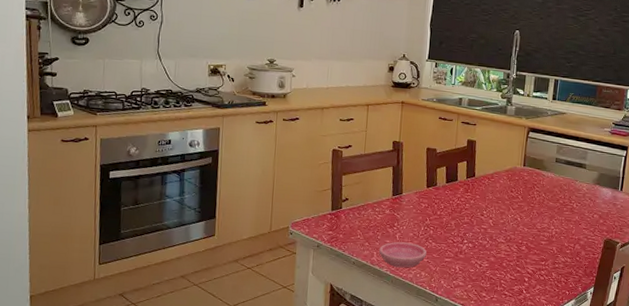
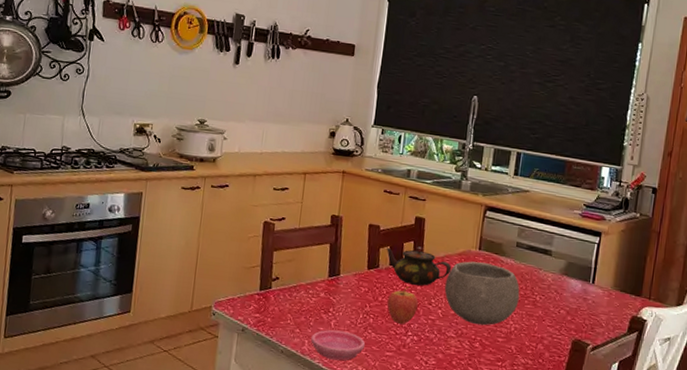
teapot: none [443,165,500,200] -> present [387,246,452,286]
fruit: none [444,201,472,233] -> present [387,286,418,324]
bowl: none [494,176,560,232] -> present [444,261,520,326]

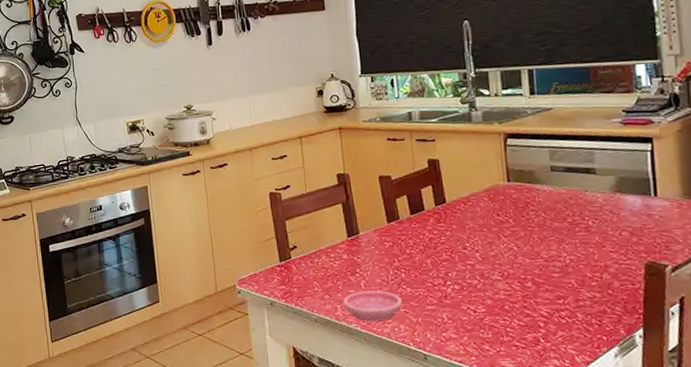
teapot: present [387,246,452,286] -> none [404,190,481,231]
fruit: present [387,286,418,324] -> none [416,234,452,274]
bowl: present [444,261,520,326] -> none [476,194,569,263]

